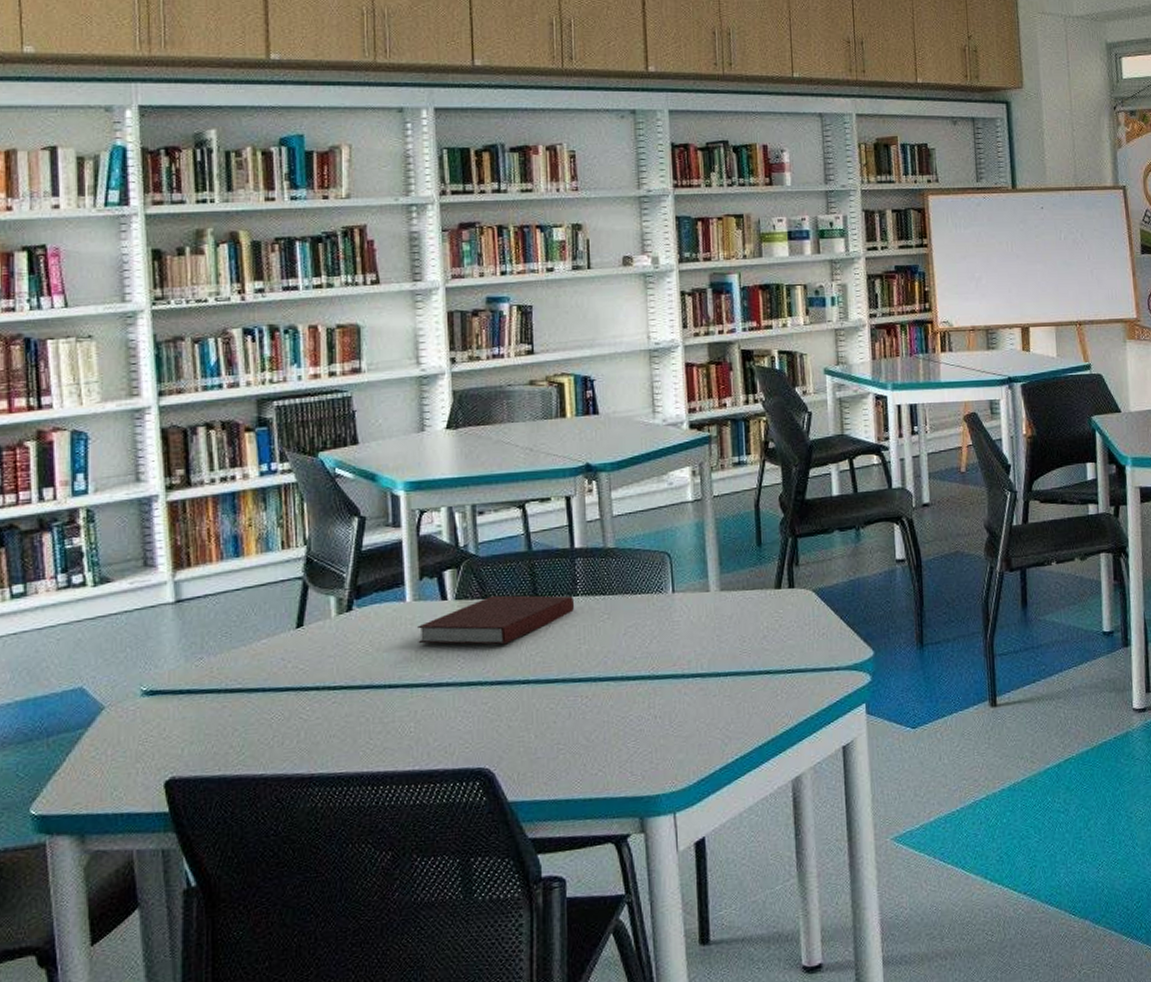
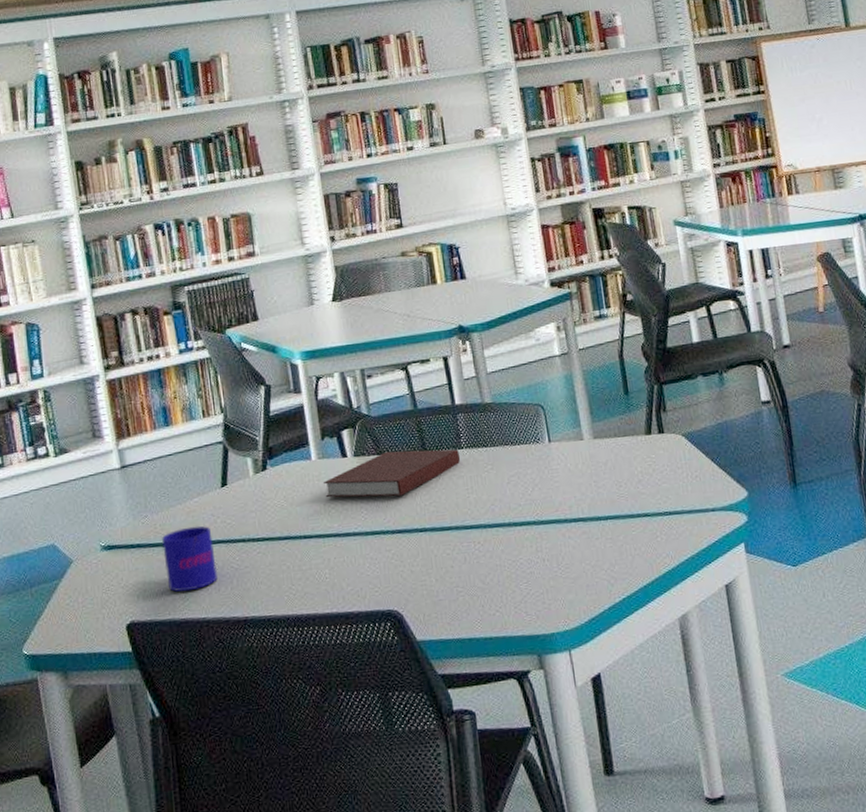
mug: none [217,670,282,745] -> present [161,525,218,592]

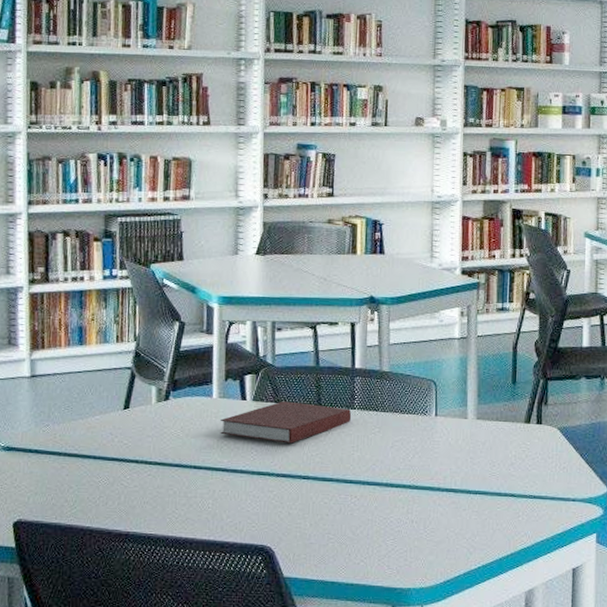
mug: present [161,525,218,592] -> none [58,441,108,500]

